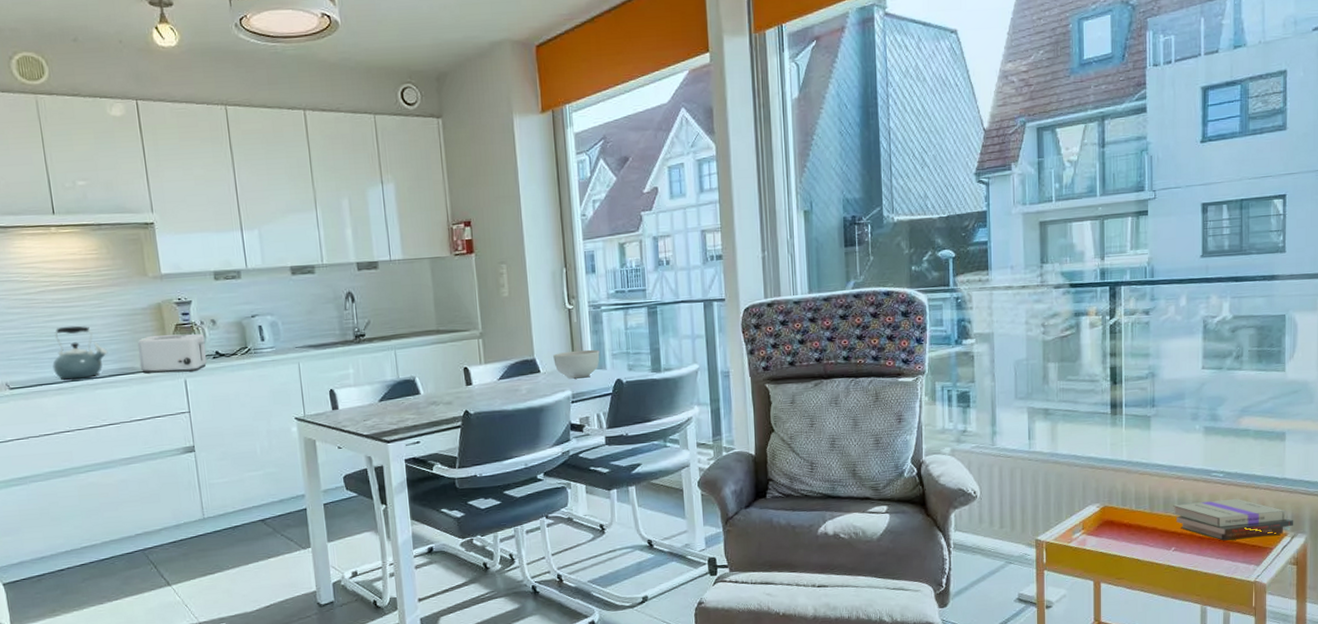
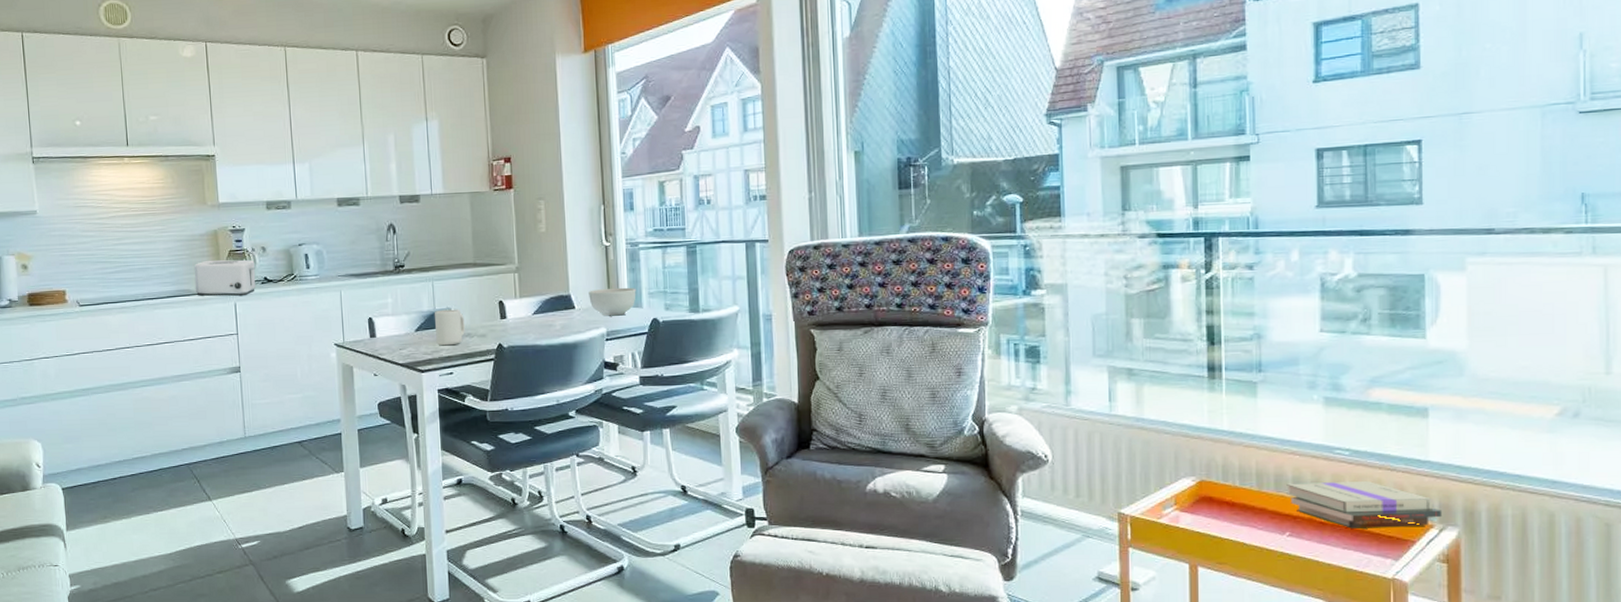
kettle: present [52,325,108,380] -> none [118,249,168,300]
mug: none [397,377,430,415] -> present [434,309,465,346]

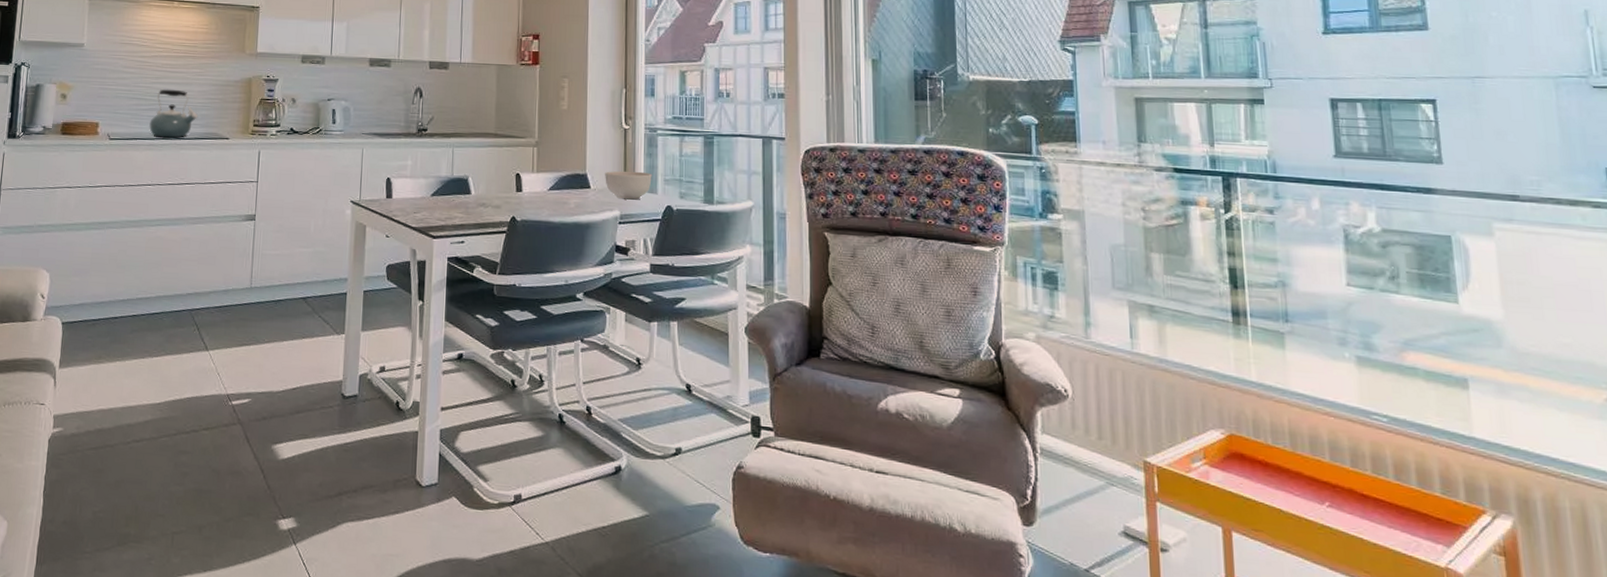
kettle: none [118,249,168,300] -> present [149,89,199,139]
toaster: present [194,259,256,297] -> none [222,106,284,145]
mug: present [434,309,465,346] -> none [451,177,481,214]
books: present [1286,481,1443,529] -> none [1322,447,1494,511]

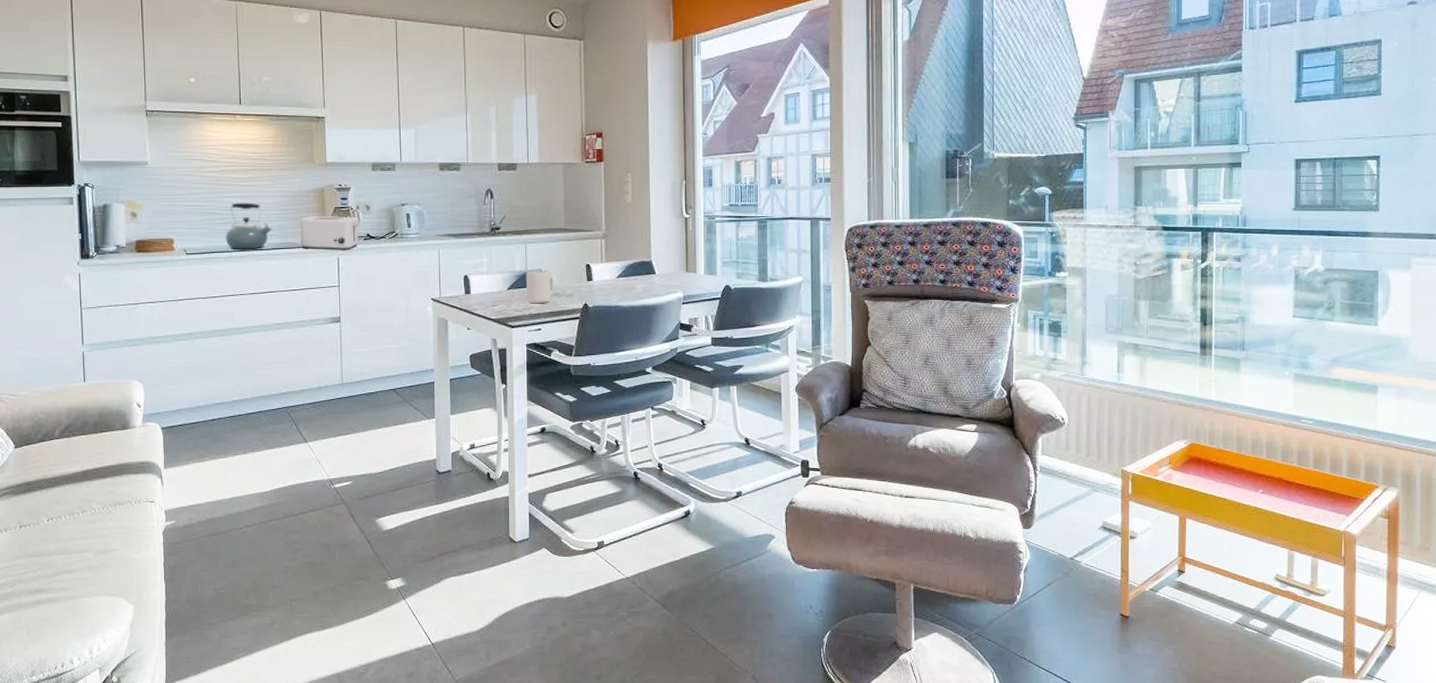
toaster: none [222,106,284,145] -> present [300,215,359,251]
mug: none [451,177,481,214] -> present [525,270,554,304]
bowl: present [605,171,652,200] -> none [668,256,711,282]

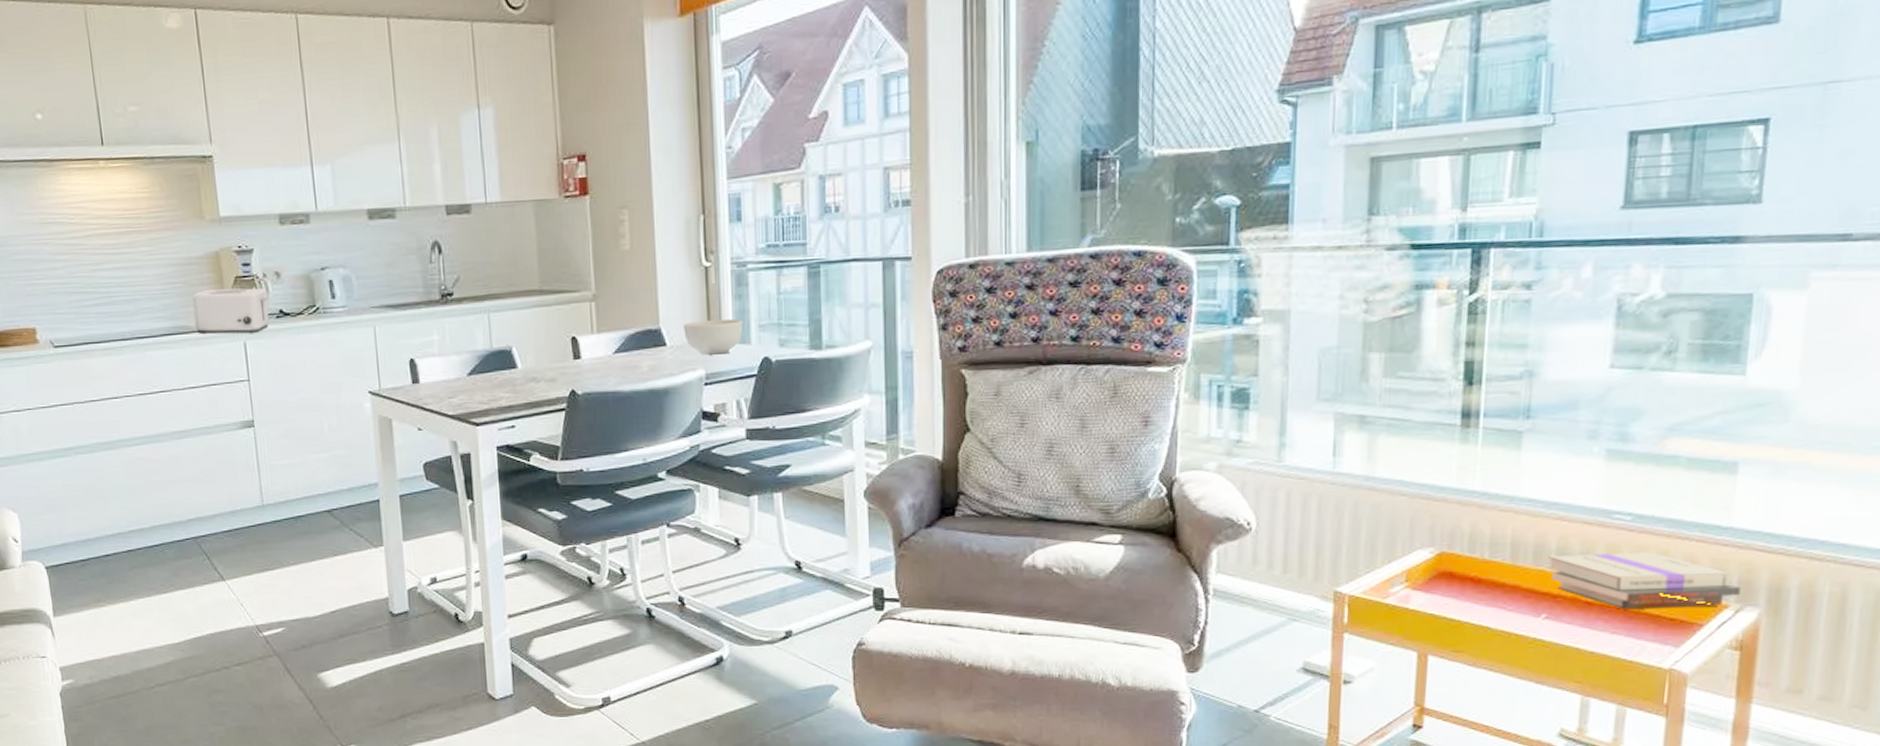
kettle: present [225,202,274,250] -> none [99,276,160,339]
mug: present [525,270,554,304] -> none [490,347,529,393]
bowl: none [668,256,711,282] -> present [683,318,743,355]
books: none [1261,447,1386,488] -> present [1547,553,1742,610]

